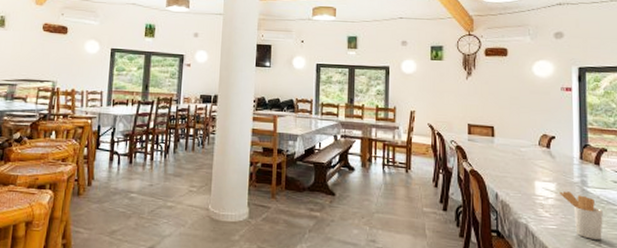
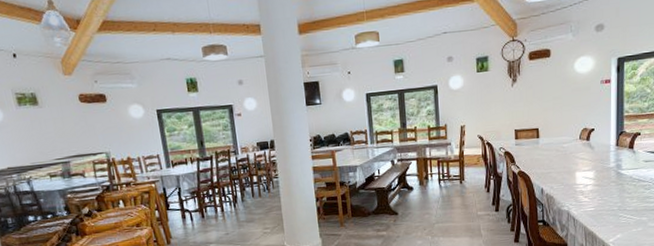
utensil holder: present [560,191,603,240] -> none [597,176,634,214]

